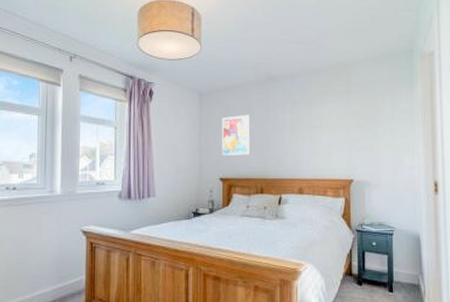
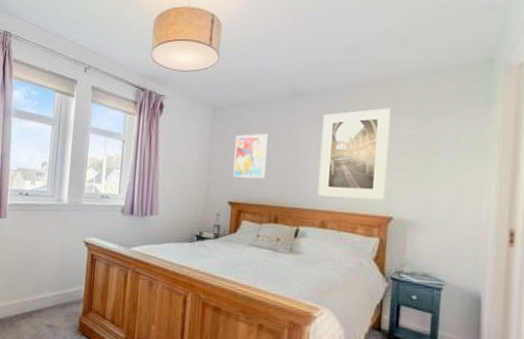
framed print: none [293,89,346,166] -> present [317,107,391,200]

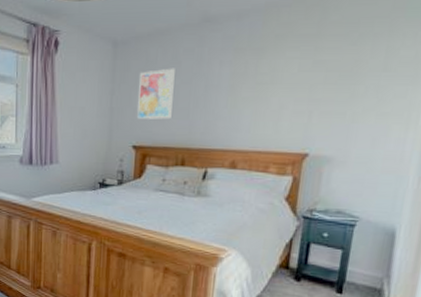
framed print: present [317,107,391,200] -> none [228,30,315,136]

